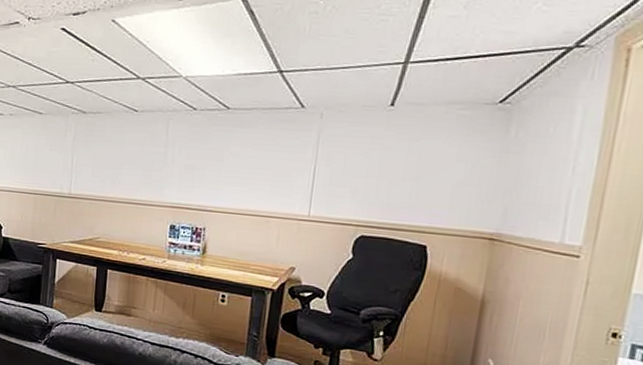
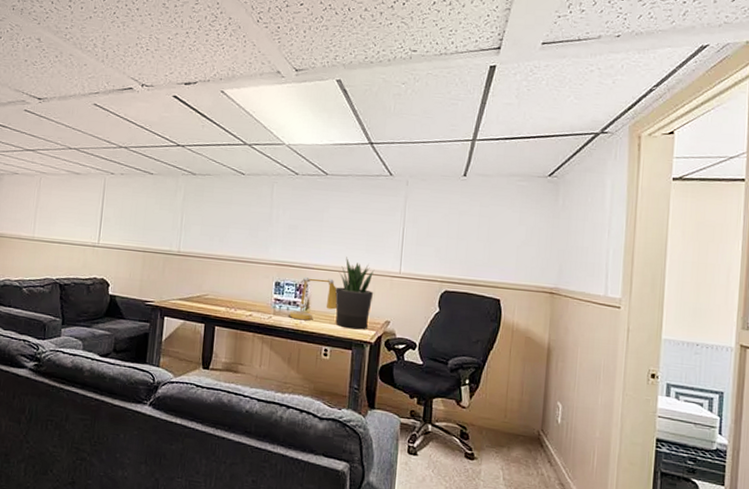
table lamp: none [183,220,237,266] -> present [288,277,337,321]
planter: none [234,198,280,276] -> present [335,257,375,330]

